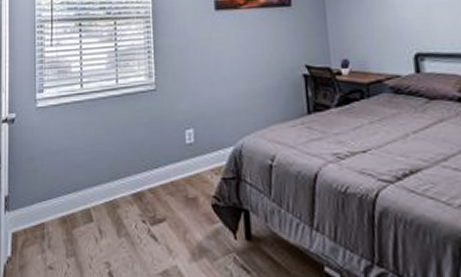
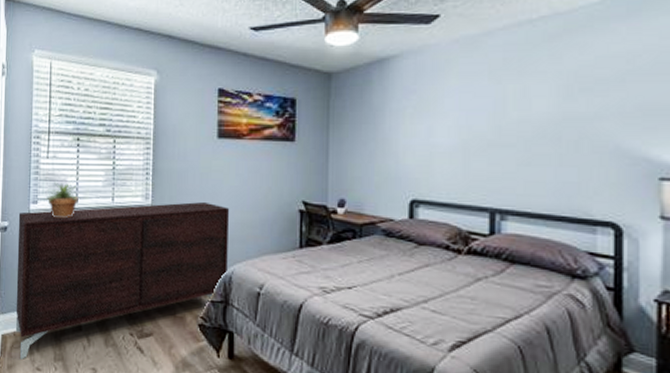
sideboard: none [25,76,237,258] -> present [15,202,229,359]
potted plant: none [51,68,86,106] -> present [45,181,81,219]

